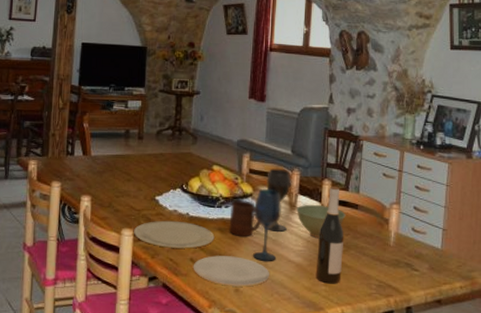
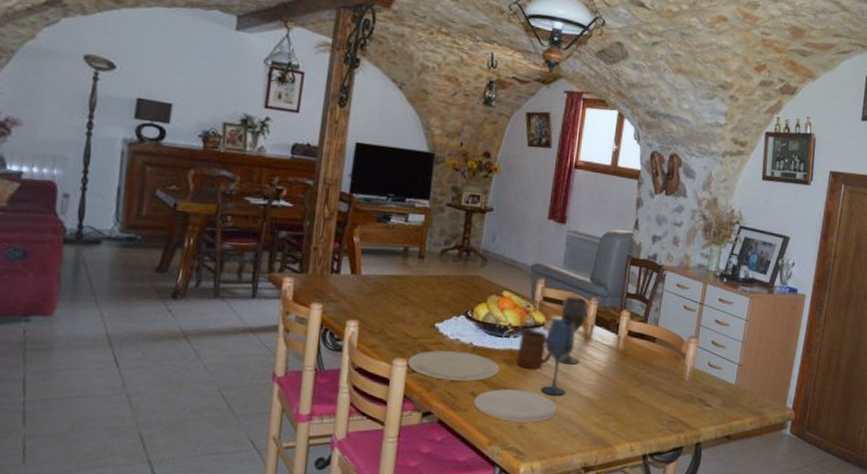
bowl: present [296,204,346,238] -> none [591,336,643,372]
wine bottle: present [315,186,344,284] -> none [606,317,640,420]

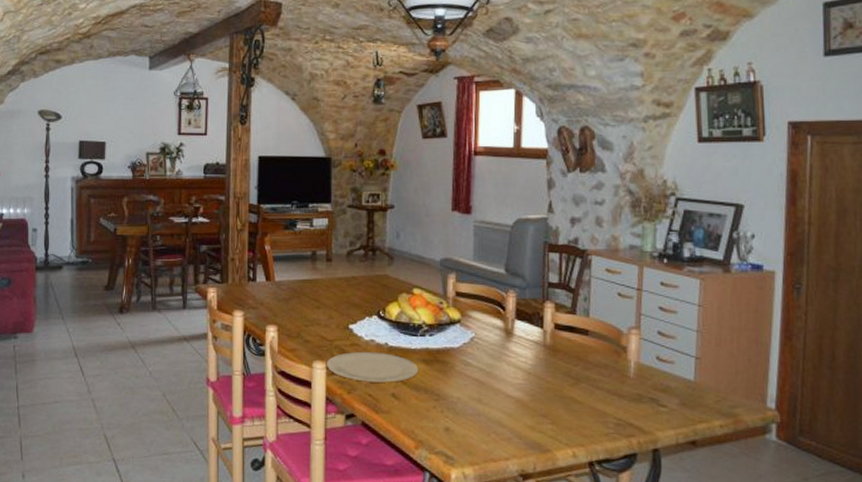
plate: present [473,389,558,423] -> none [395,390,484,426]
cup: present [516,329,552,370] -> none [435,326,472,370]
wineglass: present [541,318,576,397] -> none [463,314,497,398]
wine glass: present [559,296,588,366] -> none [475,290,506,364]

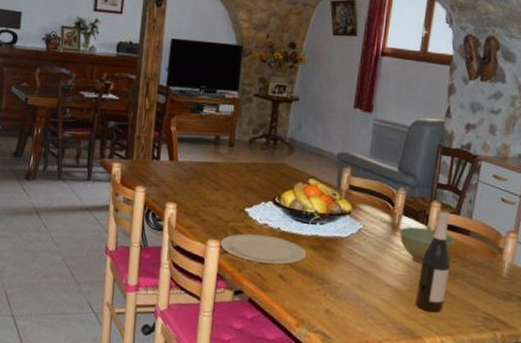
bowl: none [514,330,574,369] -> present [399,227,455,263]
wine bottle: none [539,309,573,423] -> present [415,208,451,313]

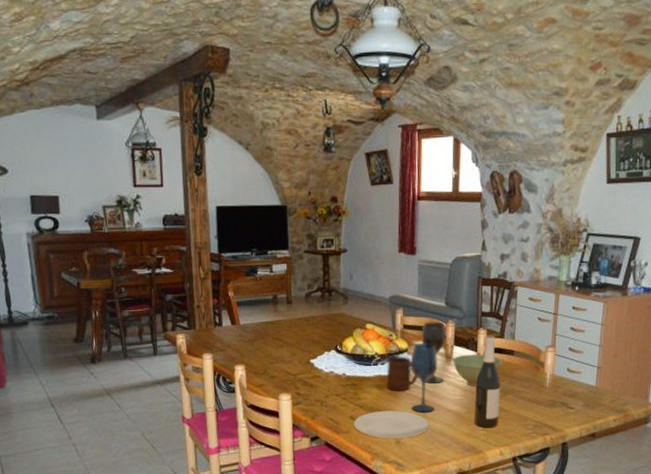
plate: present [220,233,307,265] -> none [292,381,373,408]
plate: none [281,273,364,309] -> present [353,410,429,439]
cup: none [323,216,358,257] -> present [386,355,418,392]
wineglass: none [347,207,383,285] -> present [410,343,439,414]
wine glass: none [366,186,396,255] -> present [420,321,446,385]

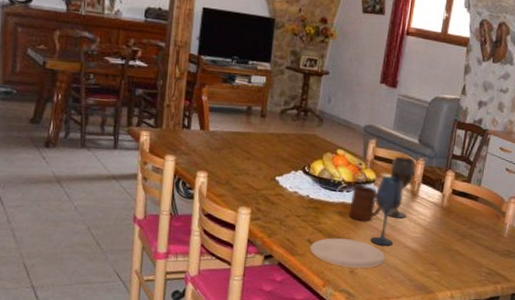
bowl: present [453,354,502,386] -> none [417,194,466,226]
wine bottle: present [474,334,501,428] -> none [430,177,463,270]

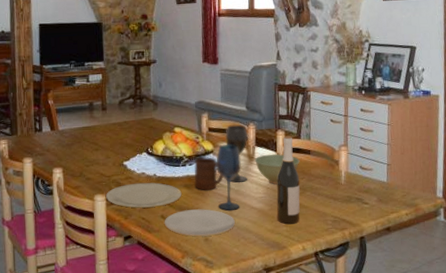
plate: none [251,201,334,230] -> present [106,182,182,208]
bowl: none [417,194,466,226] -> present [255,154,300,184]
wine bottle: none [430,177,463,270] -> present [276,135,300,225]

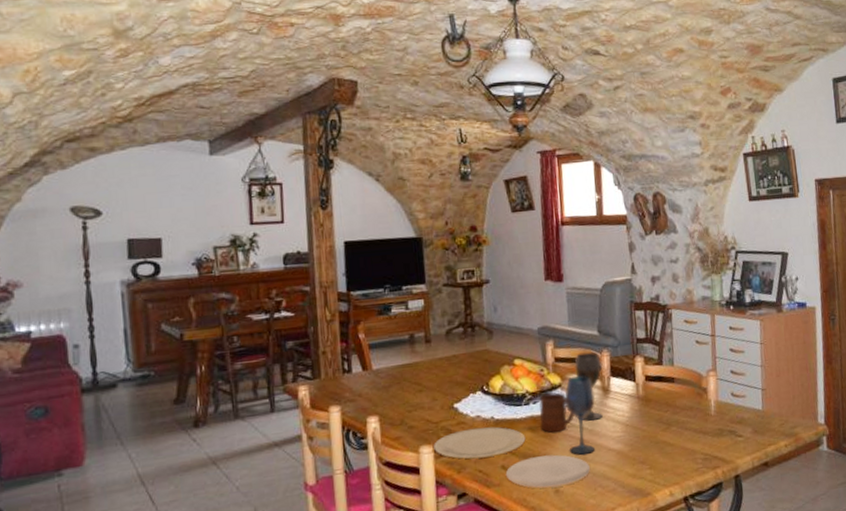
bowl: present [255,154,300,184] -> none [610,384,663,420]
wine bottle: present [276,135,300,225] -> none [636,362,666,467]

